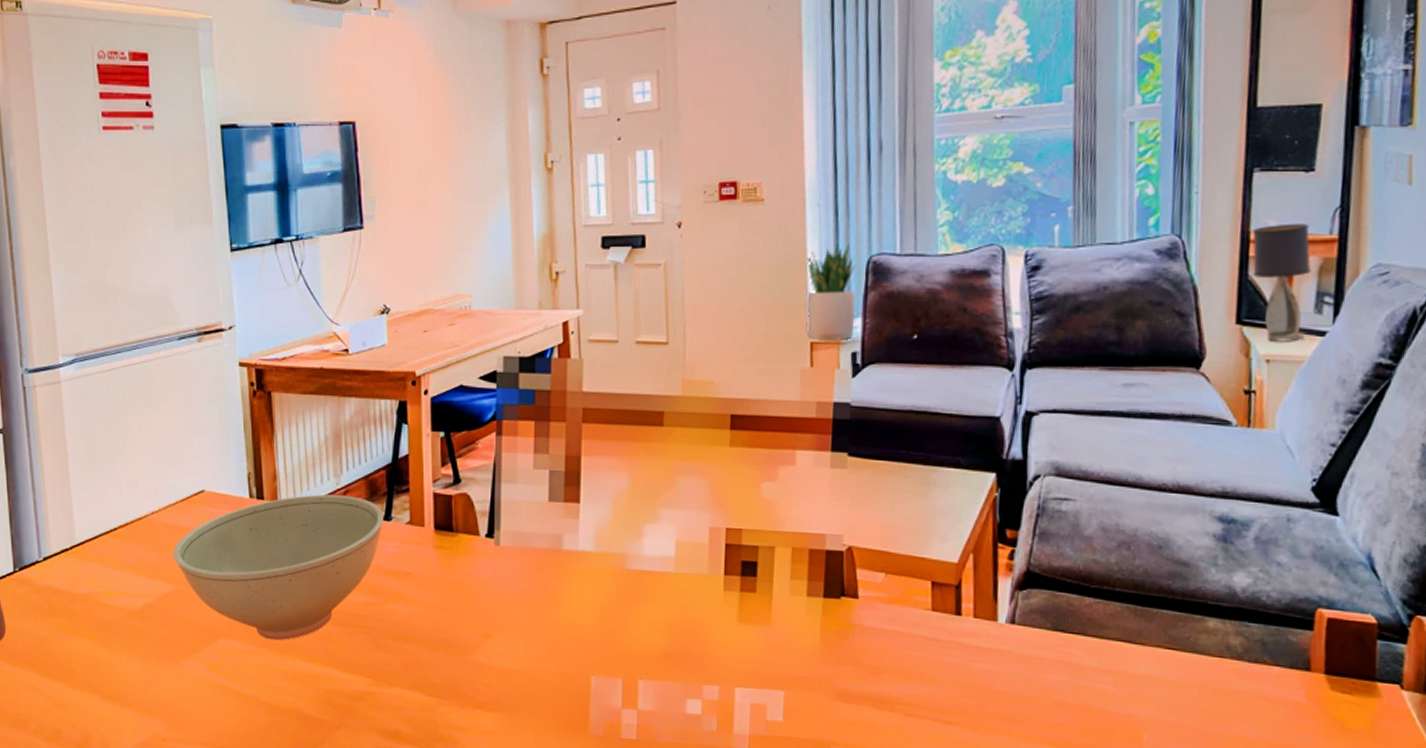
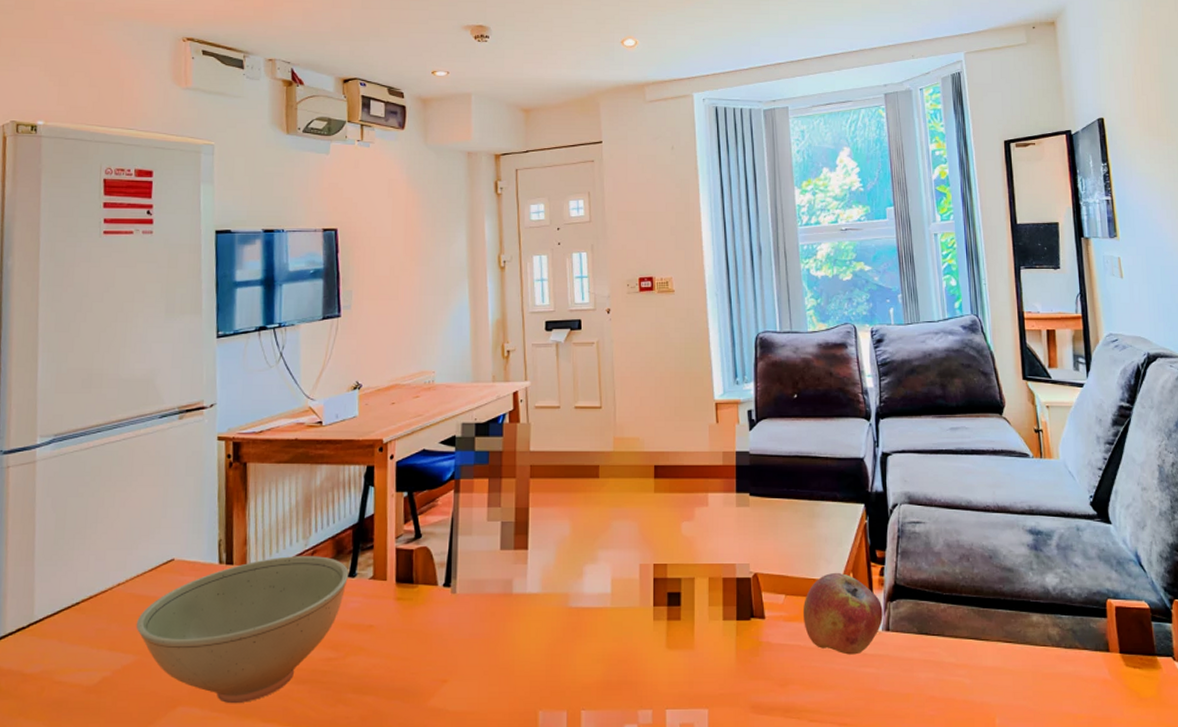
planter: present [805,244,856,341] -> none [710,324,749,402]
fruit: none [905,551,1009,648] -> present [802,572,883,655]
table lamp: present [1253,223,1311,342] -> none [1025,306,1070,392]

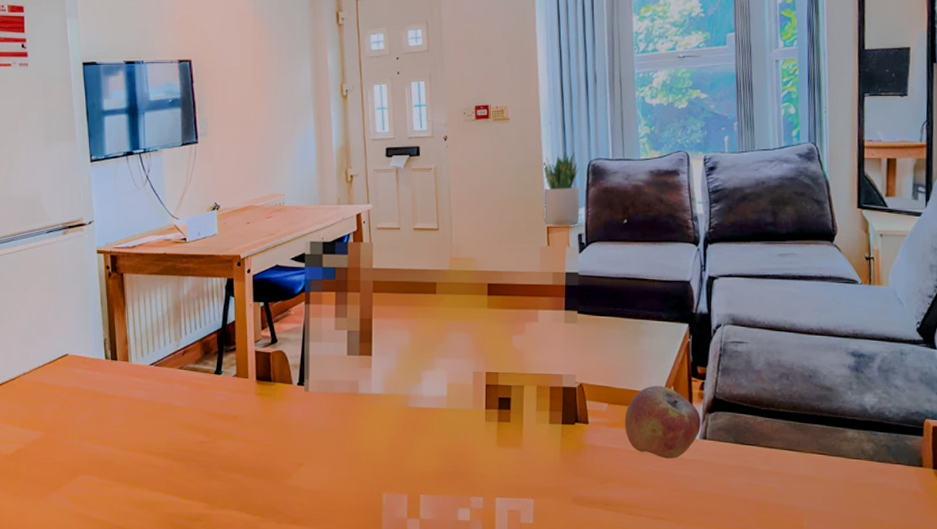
bowl: present [136,556,349,704] -> none [41,355,216,475]
planter: none [710,324,749,402] -> present [542,152,580,226]

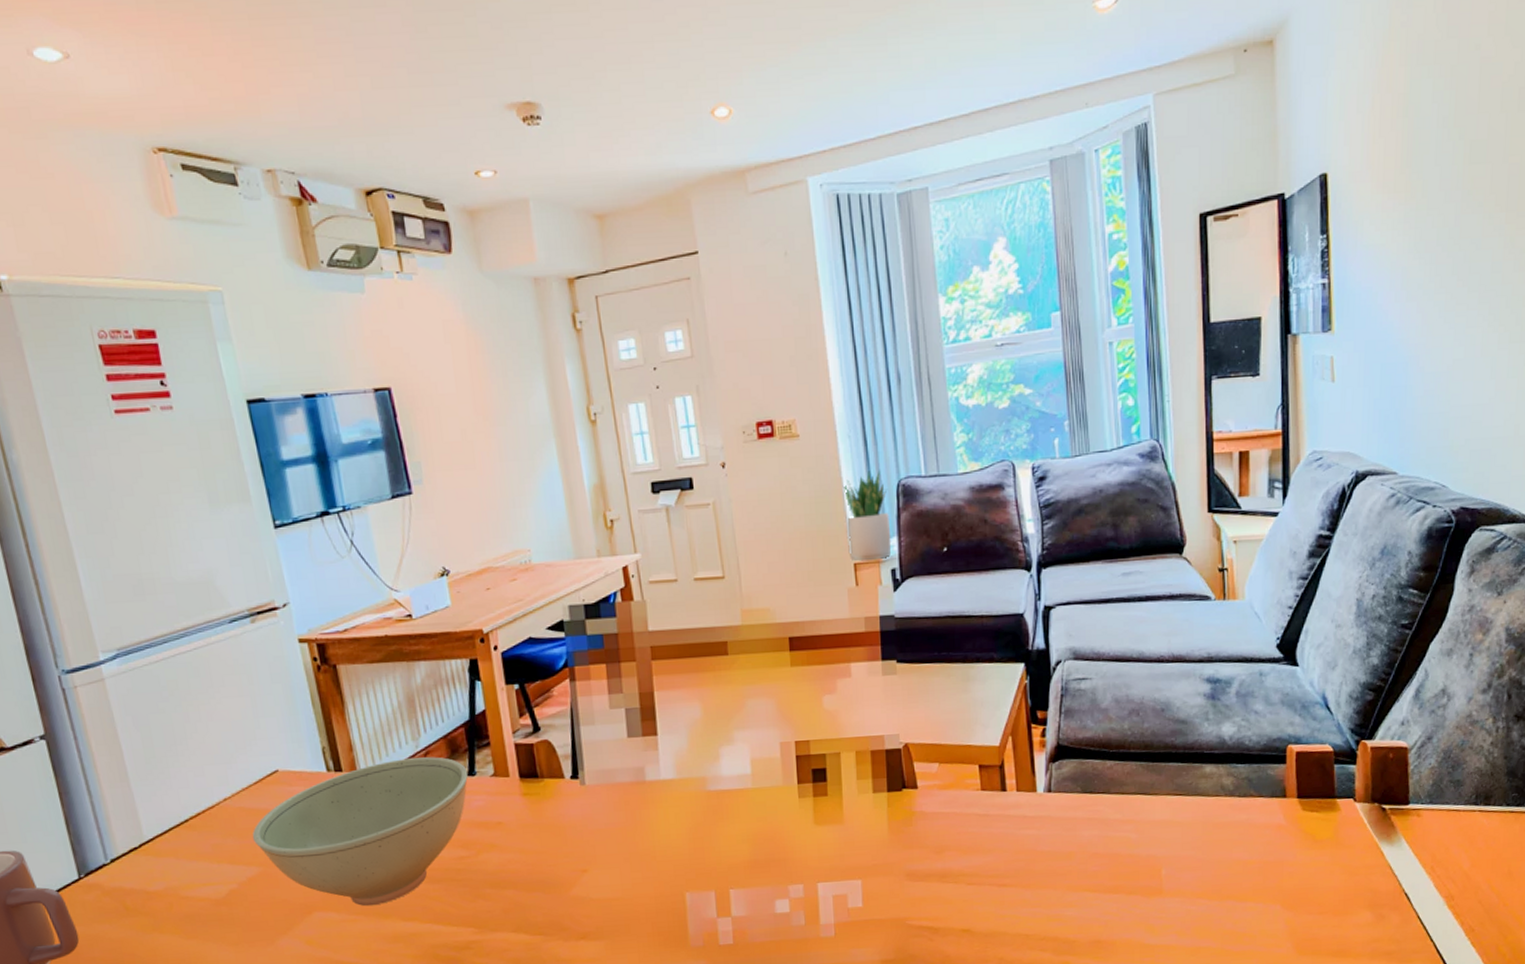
bowl: none [41,355,216,475] -> present [252,756,468,906]
fruit: present [624,385,701,459] -> none [958,736,1044,819]

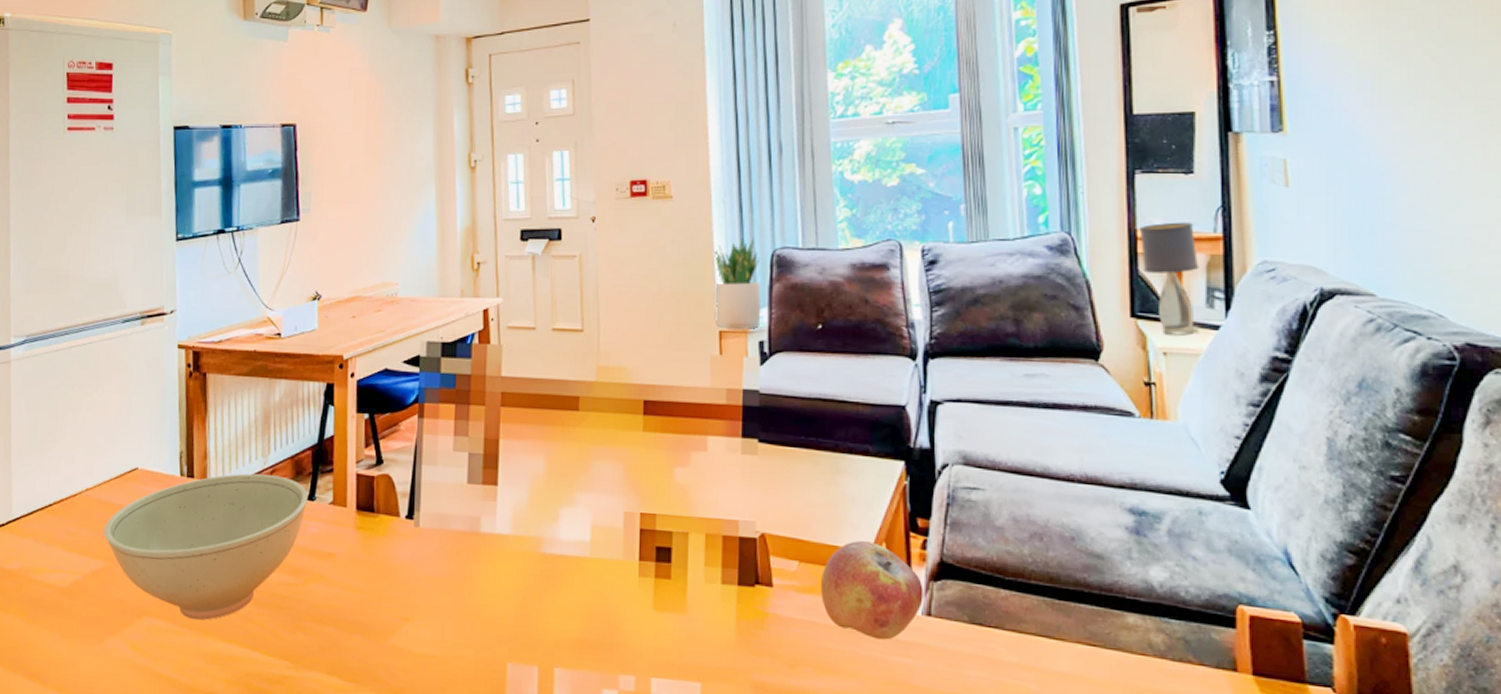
fruit: none [958,736,1044,819] -> present [820,540,924,640]
table lamp: none [1215,421,1263,525] -> present [1139,222,1199,336]

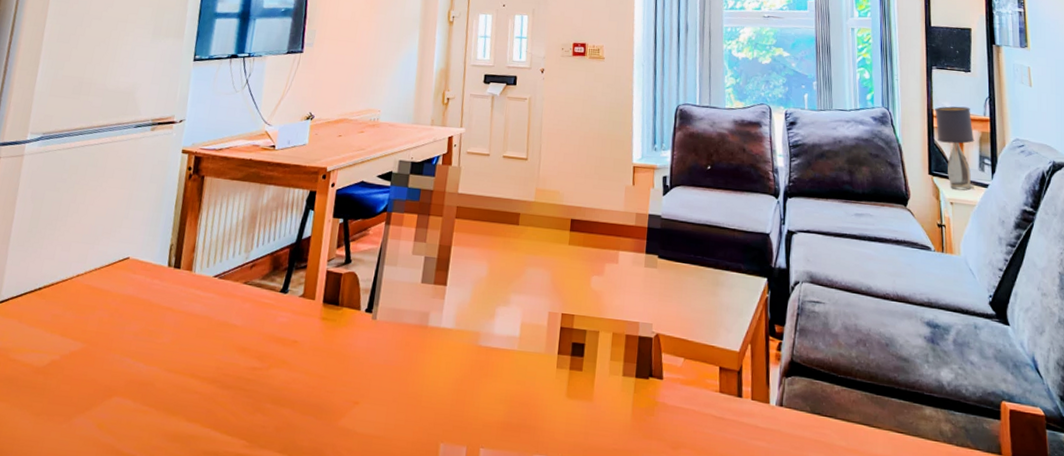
bowl: present [103,473,309,620] -> none [87,266,282,401]
planter: present [713,238,762,330] -> none [630,94,667,167]
fruit: present [820,540,924,640] -> none [699,342,778,426]

